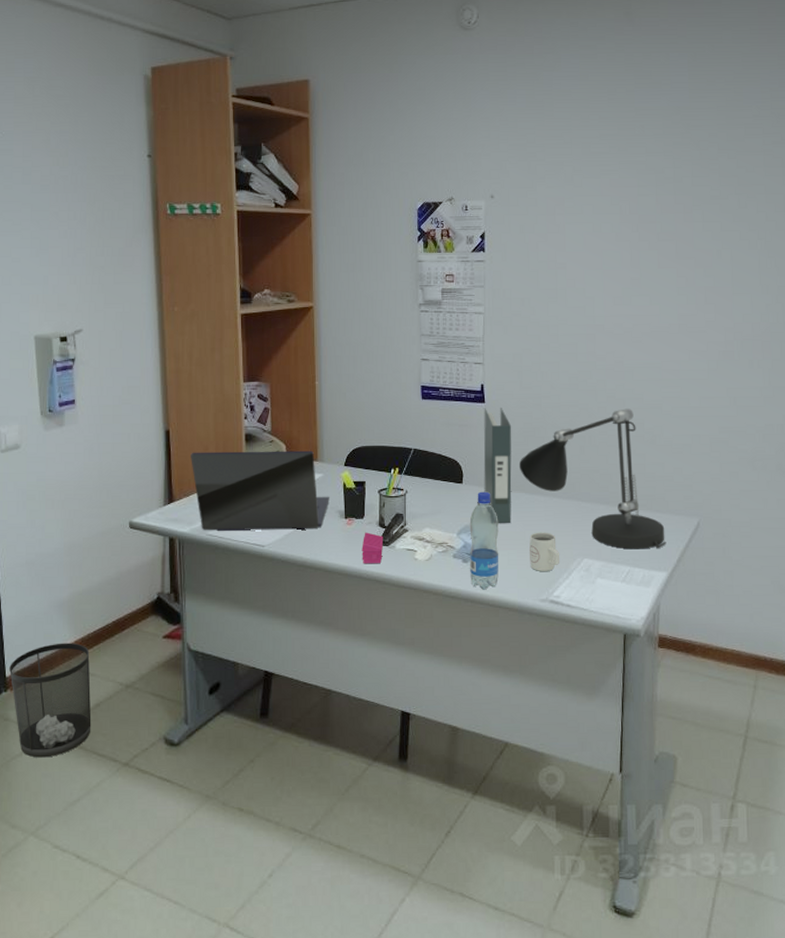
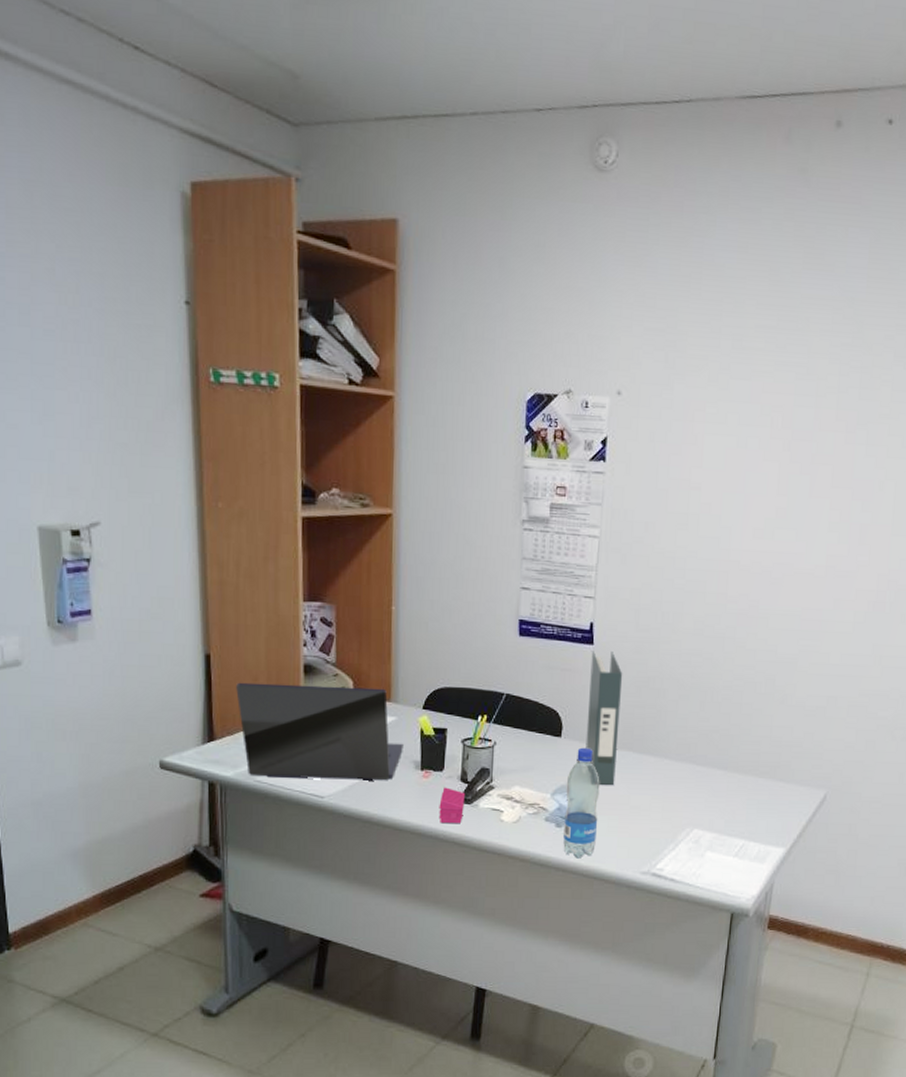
waste bin: present [9,642,92,758] -> none [13,897,114,1025]
desk lamp: present [519,408,667,550] -> none [627,661,788,822]
mug: present [529,532,560,571] -> none [632,797,668,841]

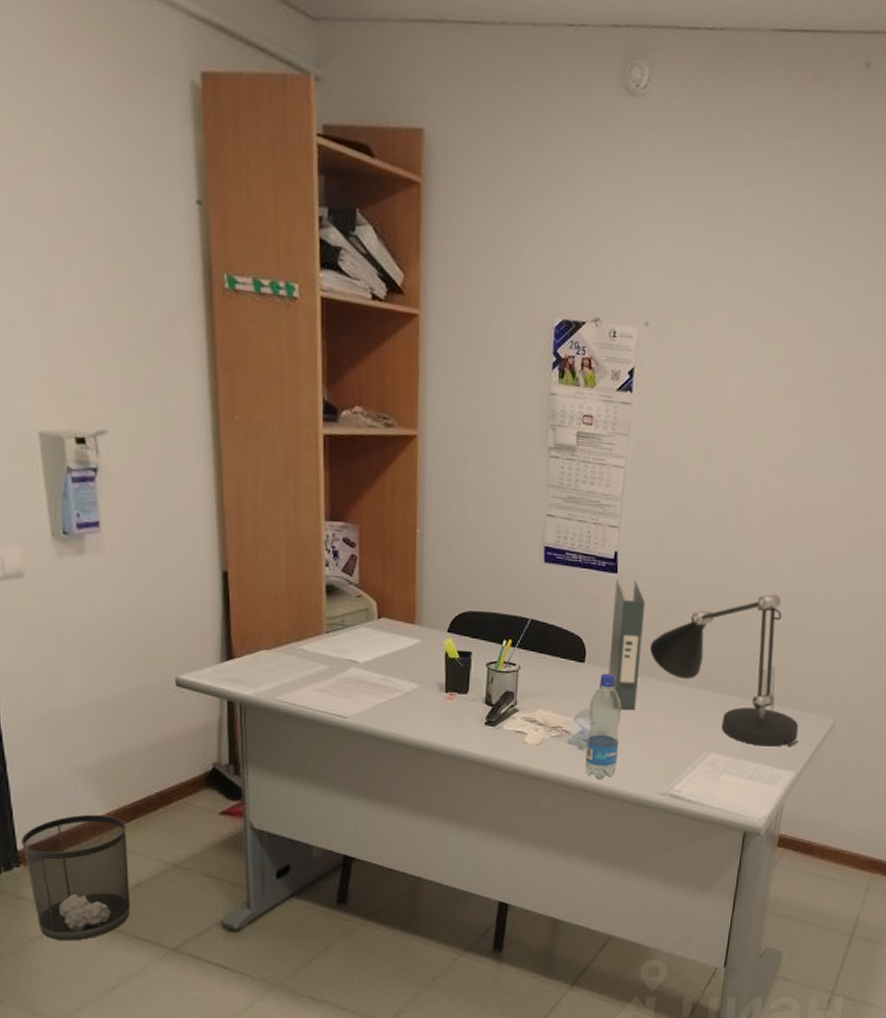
waste bin: none [13,897,114,1025] -> present [22,814,131,941]
laptop: present [236,682,405,781] -> none [255,600,429,702]
sticky notes: present [438,787,466,824] -> none [463,709,490,746]
desk lamp: none [627,661,788,822] -> present [649,594,799,747]

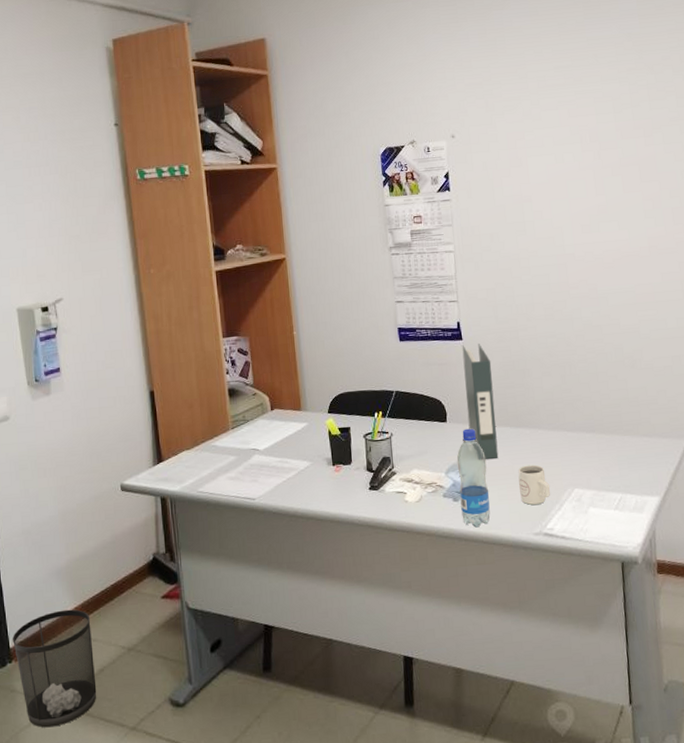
desk lamp: present [649,594,799,747] -> none [501,334,657,476]
mug: none [652,721,686,764] -> present [518,464,550,505]

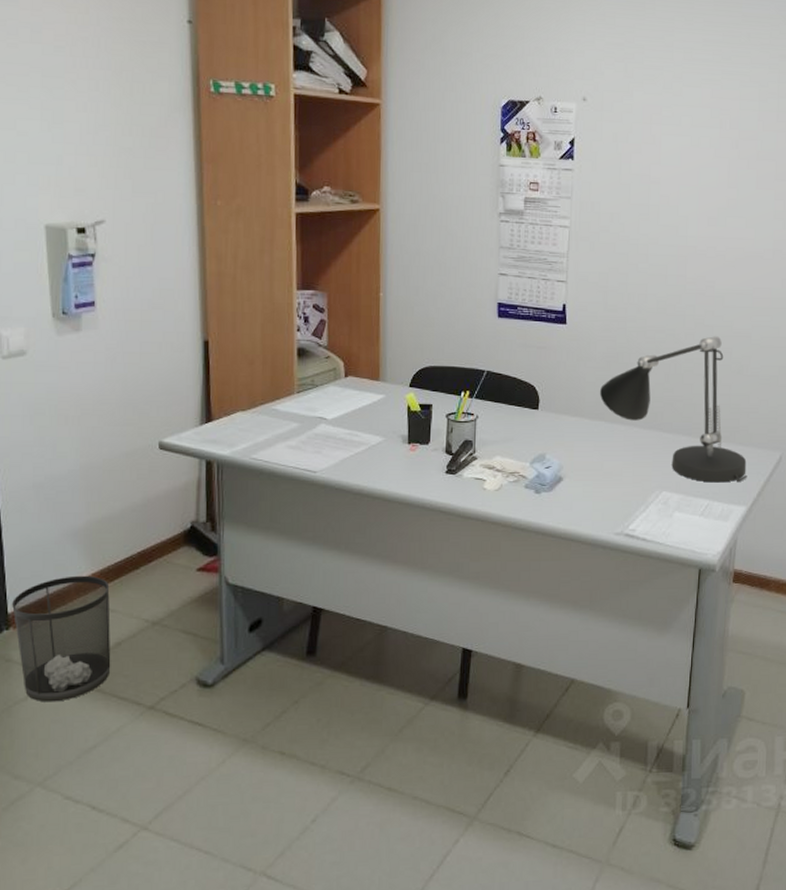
bottle: present [456,428,490,528] -> none [541,419,575,522]
binder: present [462,344,499,459] -> none [561,330,594,453]
desk lamp: none [501,334,657,476] -> present [599,336,747,483]
mug: present [518,464,550,505] -> none [606,463,638,504]

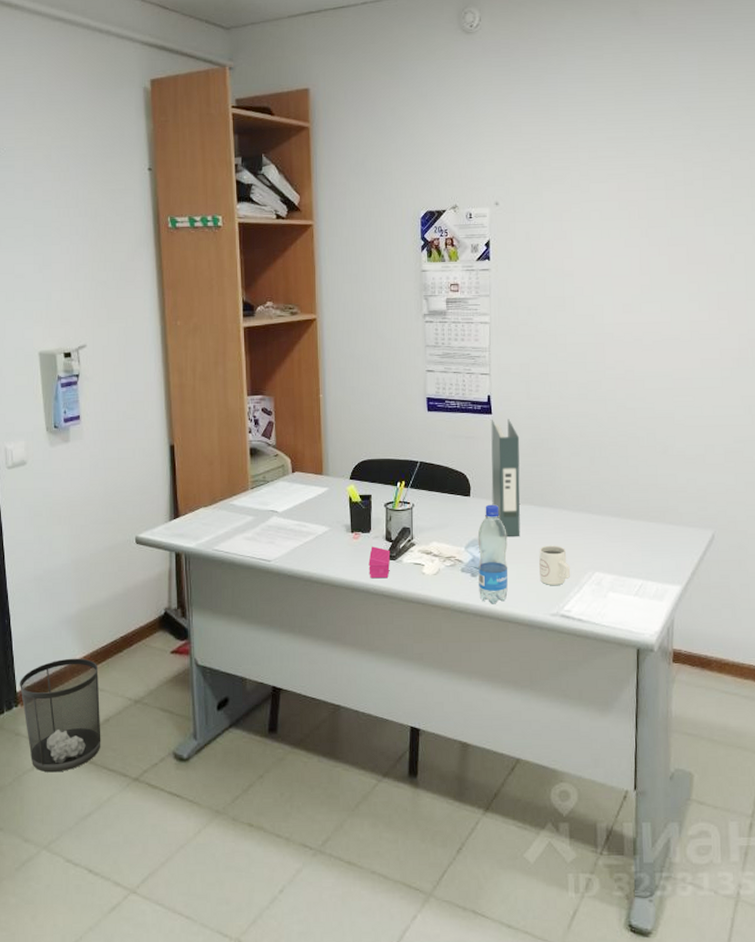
sticky notes: none [425,459,450,494] -> present [368,546,391,579]
bottle: none [541,419,575,522] -> present [477,504,509,604]
binder: none [561,330,594,453] -> present [491,419,520,536]
desk lamp: present [599,336,747,483] -> none [527,418,680,563]
mug: none [606,463,638,504] -> present [539,545,571,585]

